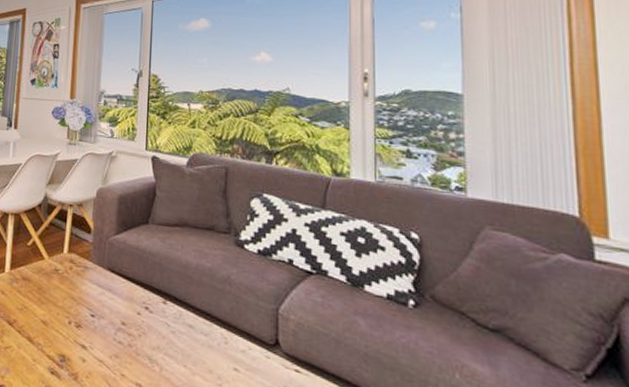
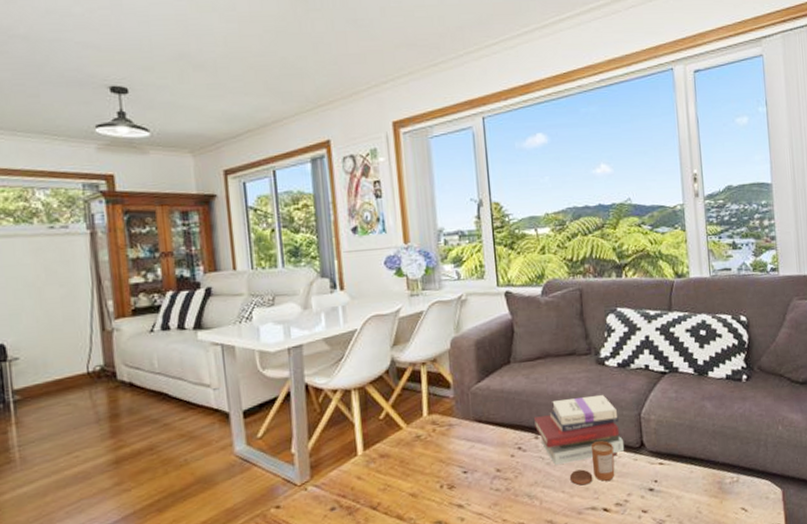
books: none [163,271,257,346] -> present [533,394,625,465]
candle: none [194,324,244,371] -> present [570,440,615,486]

